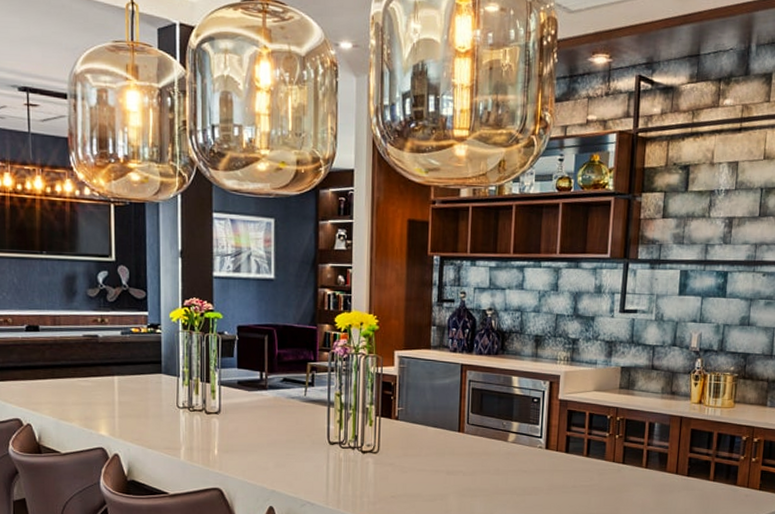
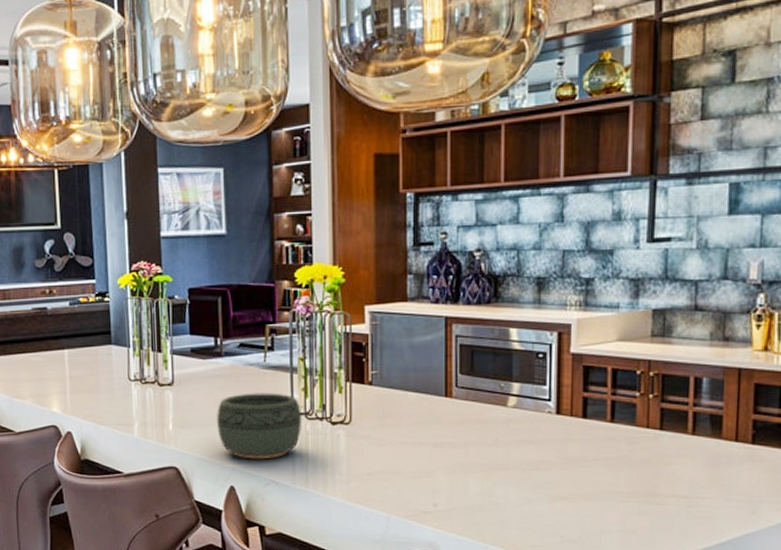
bowl: none [260,423,337,483] -> present [217,393,302,460]

